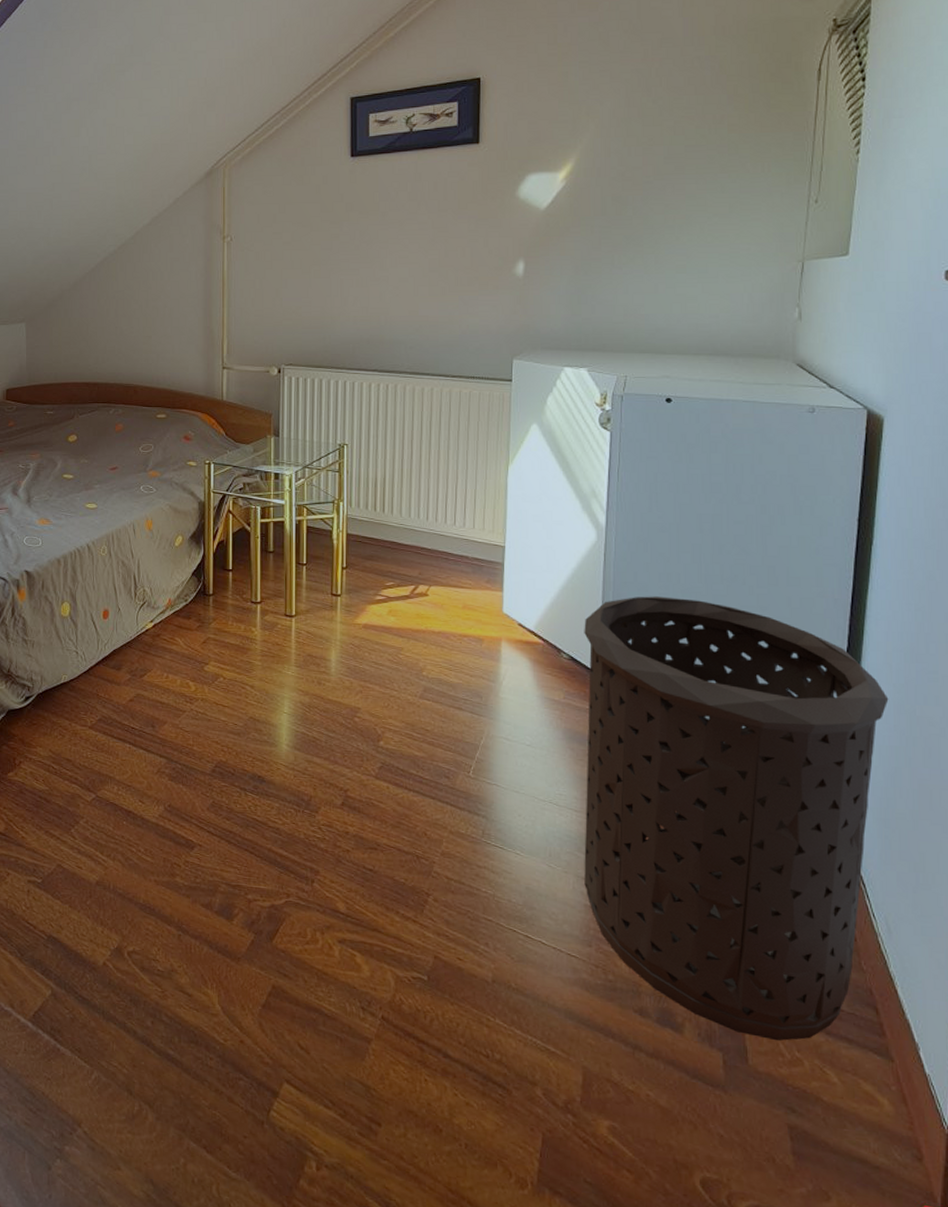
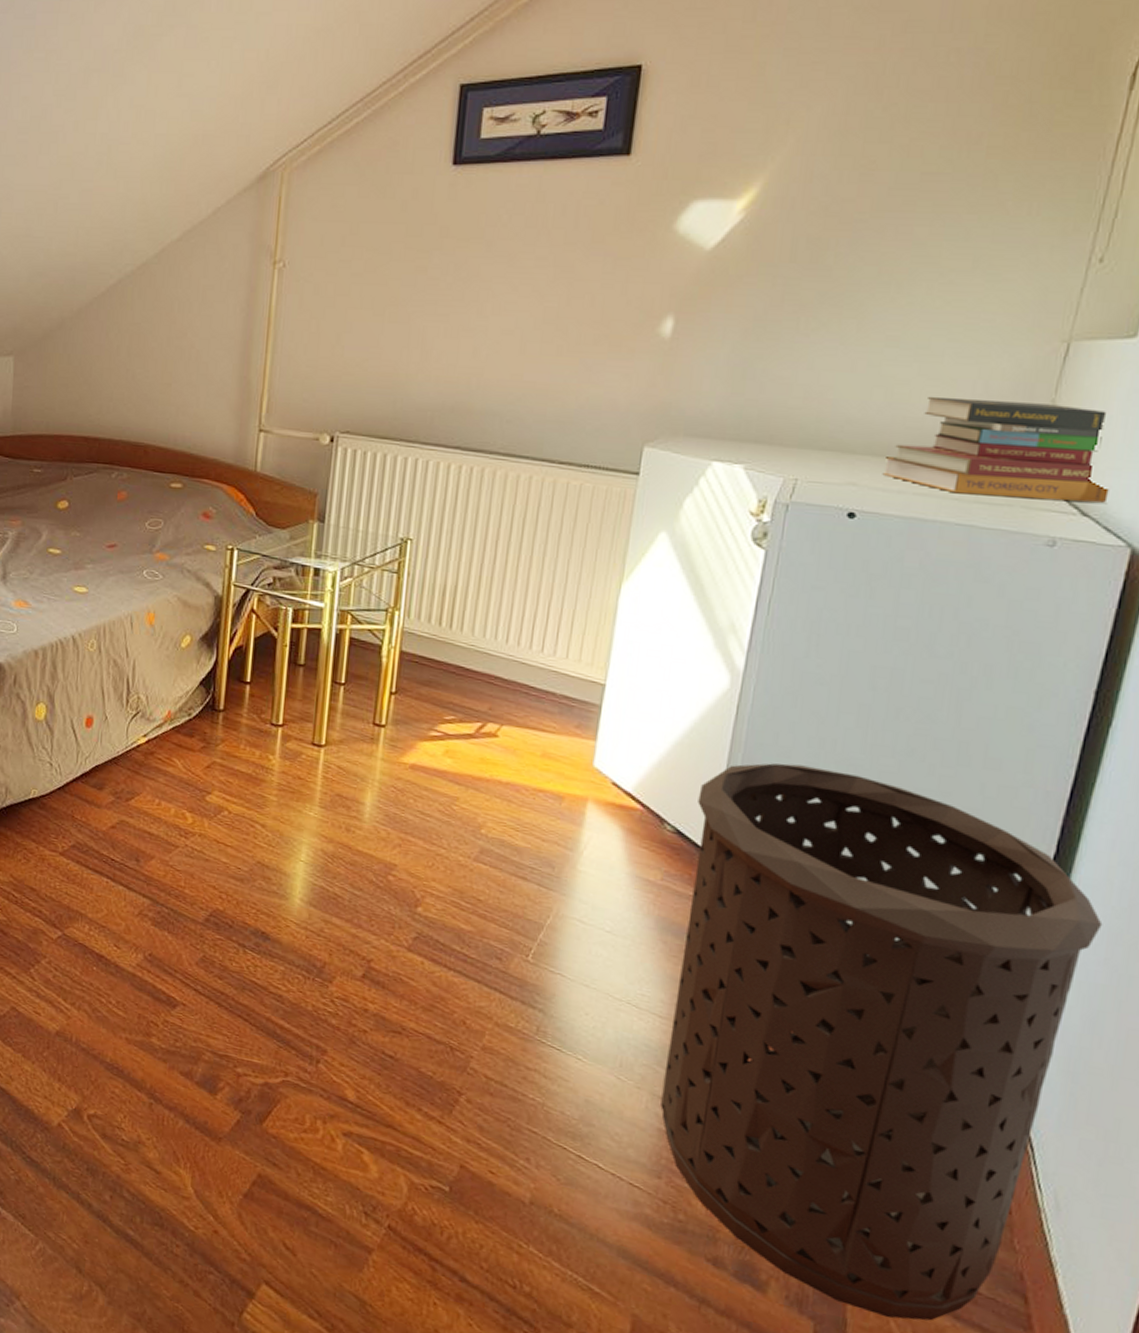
books: none [687,307,846,378] -> present [882,396,1109,503]

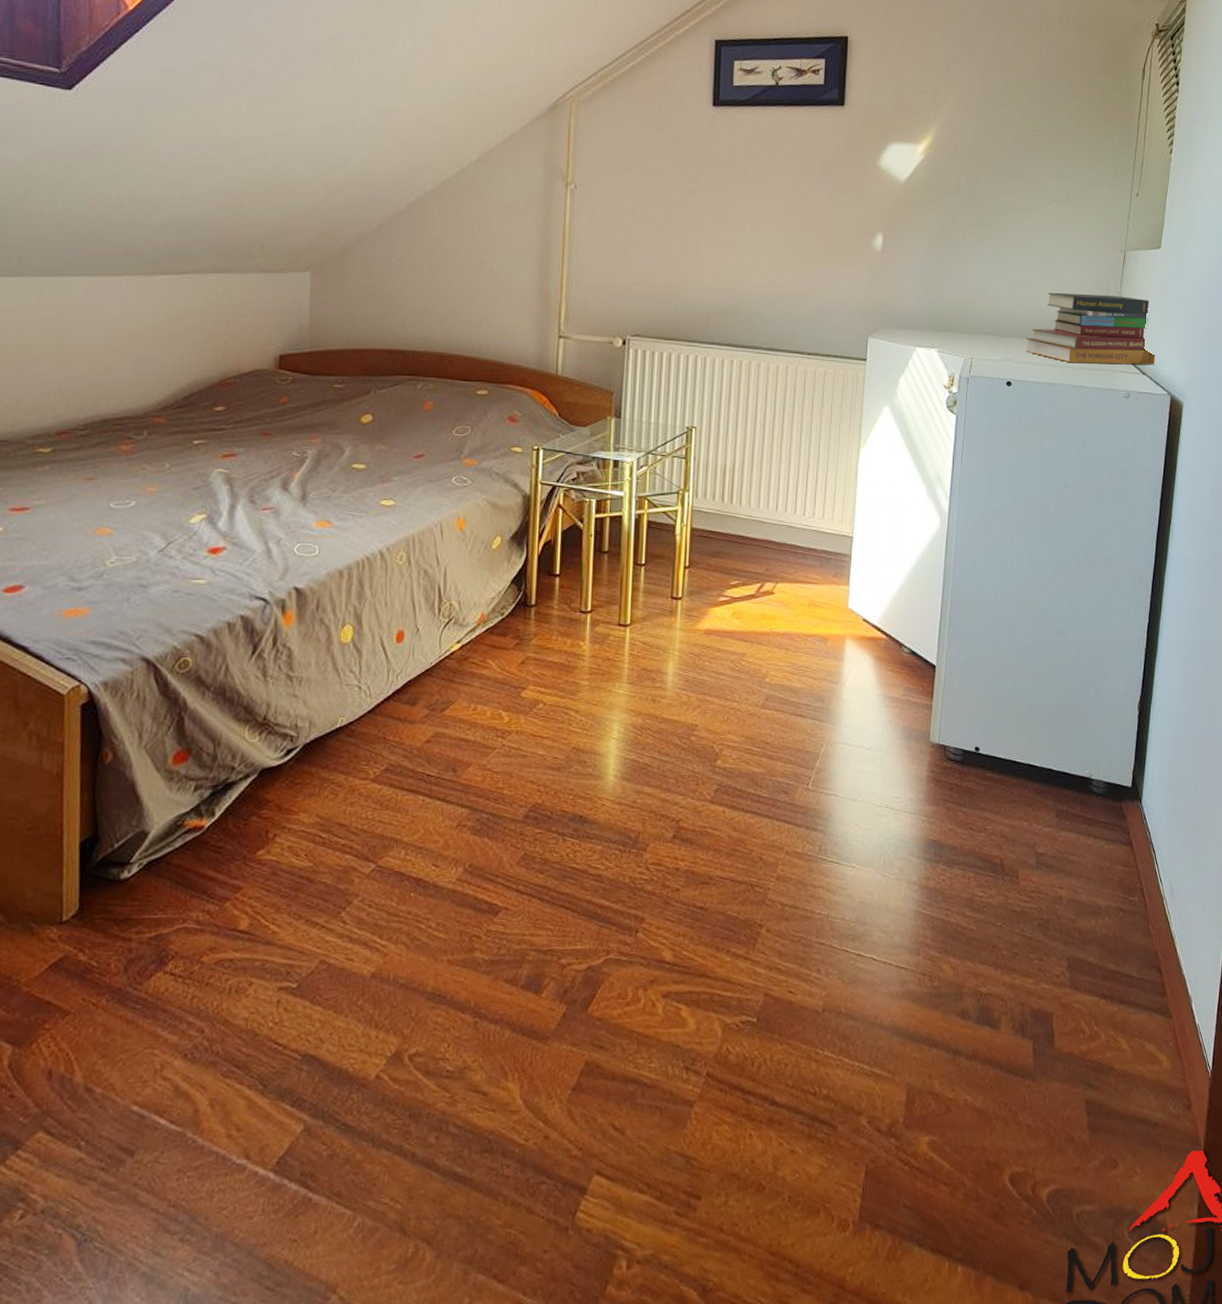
laundry basket: present [660,763,1103,1321] -> none [915,583,1179,1019]

